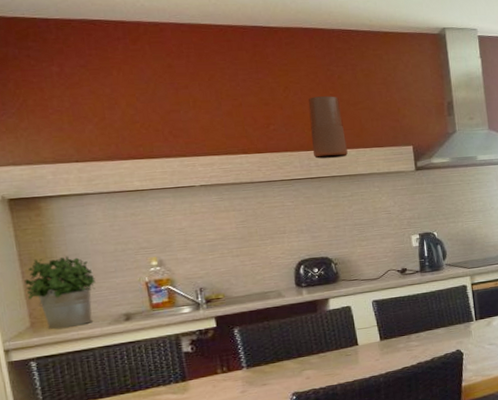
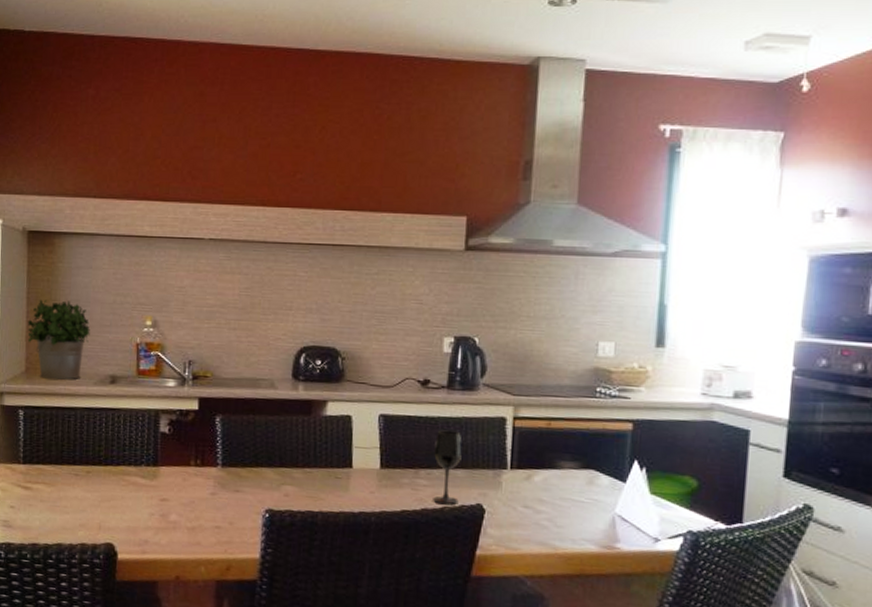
vase: present [307,96,348,159] -> none [340,141,384,223]
wine glass: none [418,301,443,357] -> present [433,430,462,505]

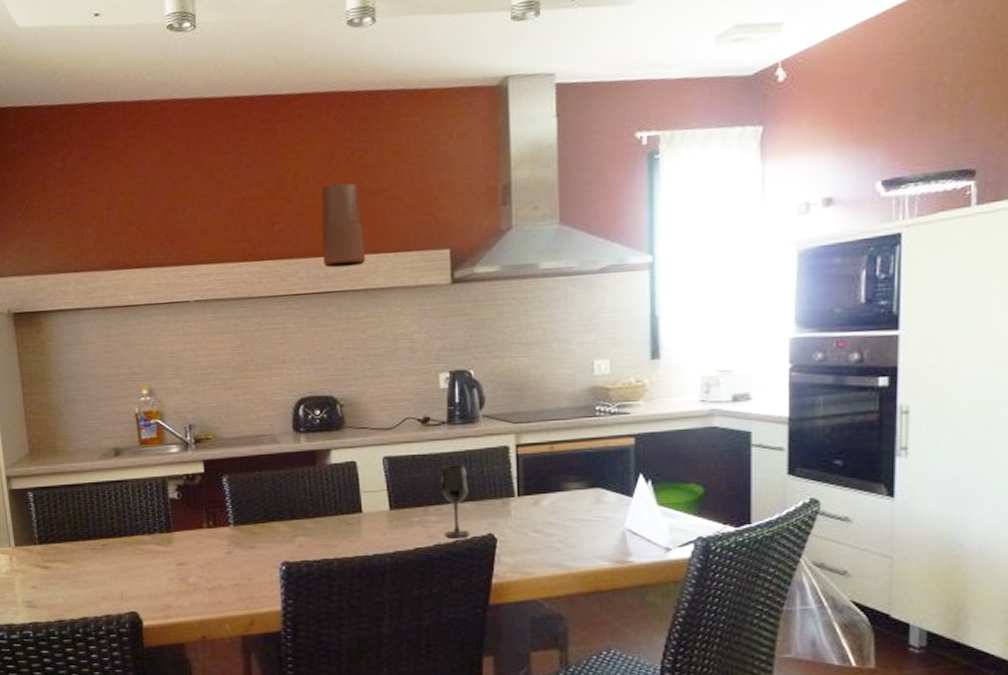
potted plant: present [27,299,90,380] -> none [25,378,88,460]
vase: none [340,141,384,223] -> present [320,183,365,268]

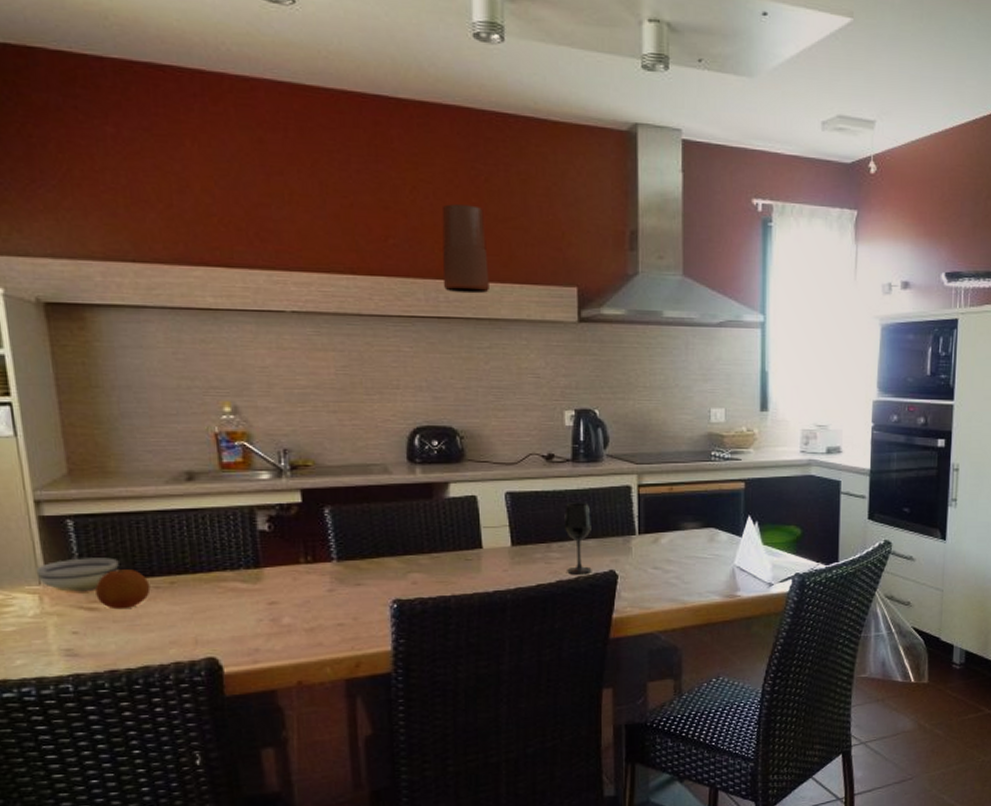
bowl: none [7,523,66,553] -> present [36,557,120,592]
fruit: none [48,534,88,568] -> present [95,569,151,610]

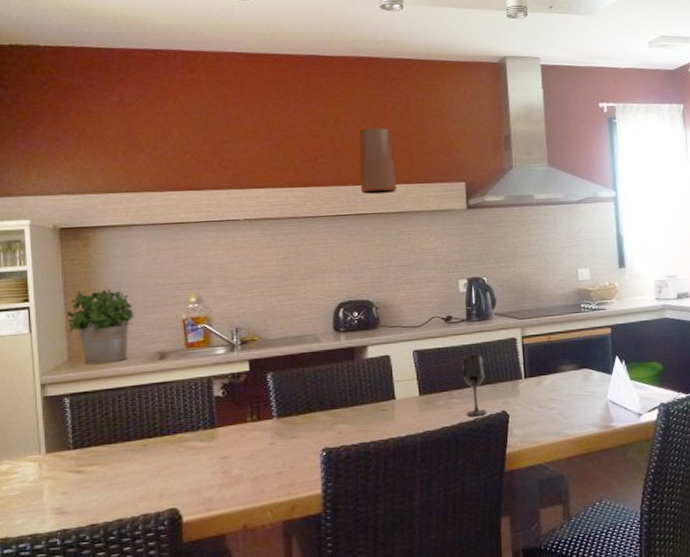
bowl: present [36,557,120,592] -> none [38,427,103,459]
potted plant: none [62,386,152,482] -> present [67,288,134,365]
fruit: present [95,569,151,610] -> none [83,436,127,471]

